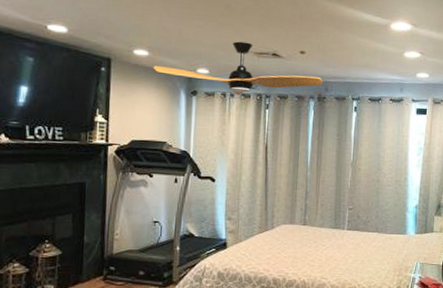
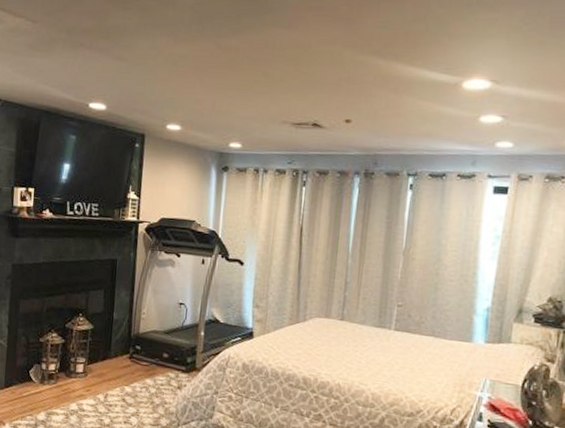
electric fan: present [153,41,322,95] -> none [185,111,371,171]

